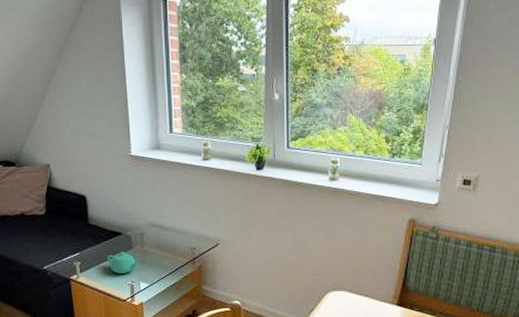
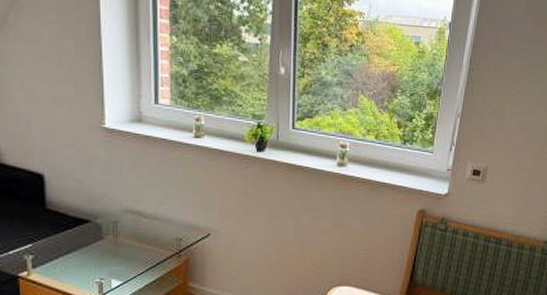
teapot: present [106,252,141,274] -> none [68,243,113,269]

